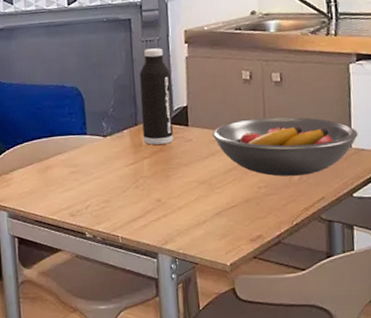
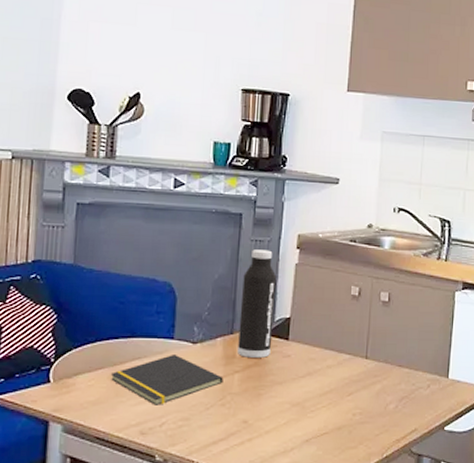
notepad: none [39,148,135,192] -> present [110,355,224,405]
fruit bowl: present [212,116,358,177] -> none [312,338,456,404]

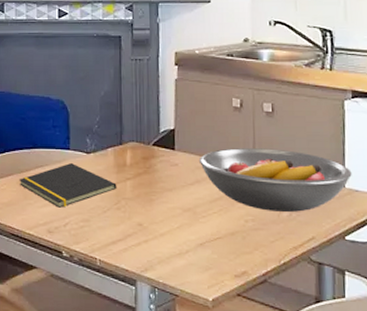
water bottle: present [238,249,277,358] -> none [126,68,159,166]
fruit bowl: none [312,338,456,404] -> present [198,148,352,212]

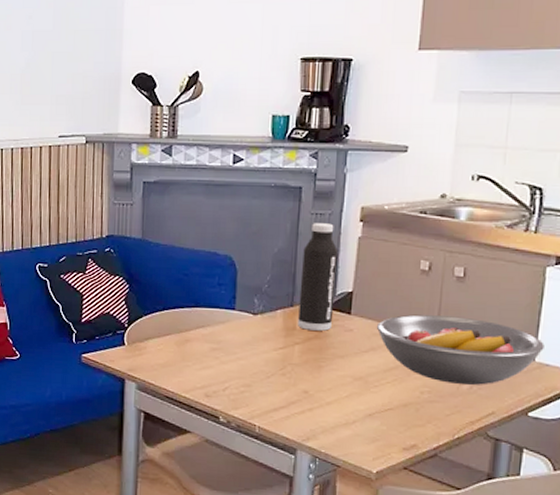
notepad: present [18,163,117,208] -> none [177,324,284,371]
water bottle: none [126,68,159,166] -> present [298,223,339,331]

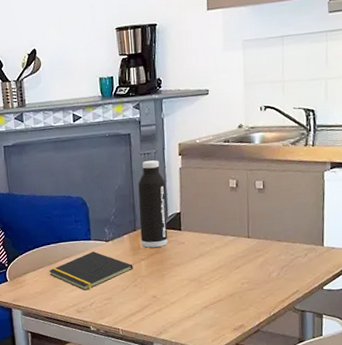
notepad: none [177,324,284,371] -> present [48,251,133,291]
fruit bowl: present [376,314,544,385] -> none [201,220,329,273]

